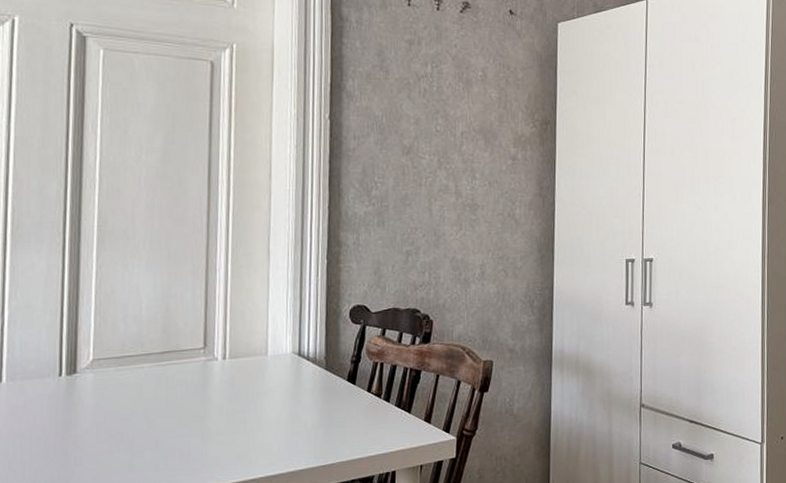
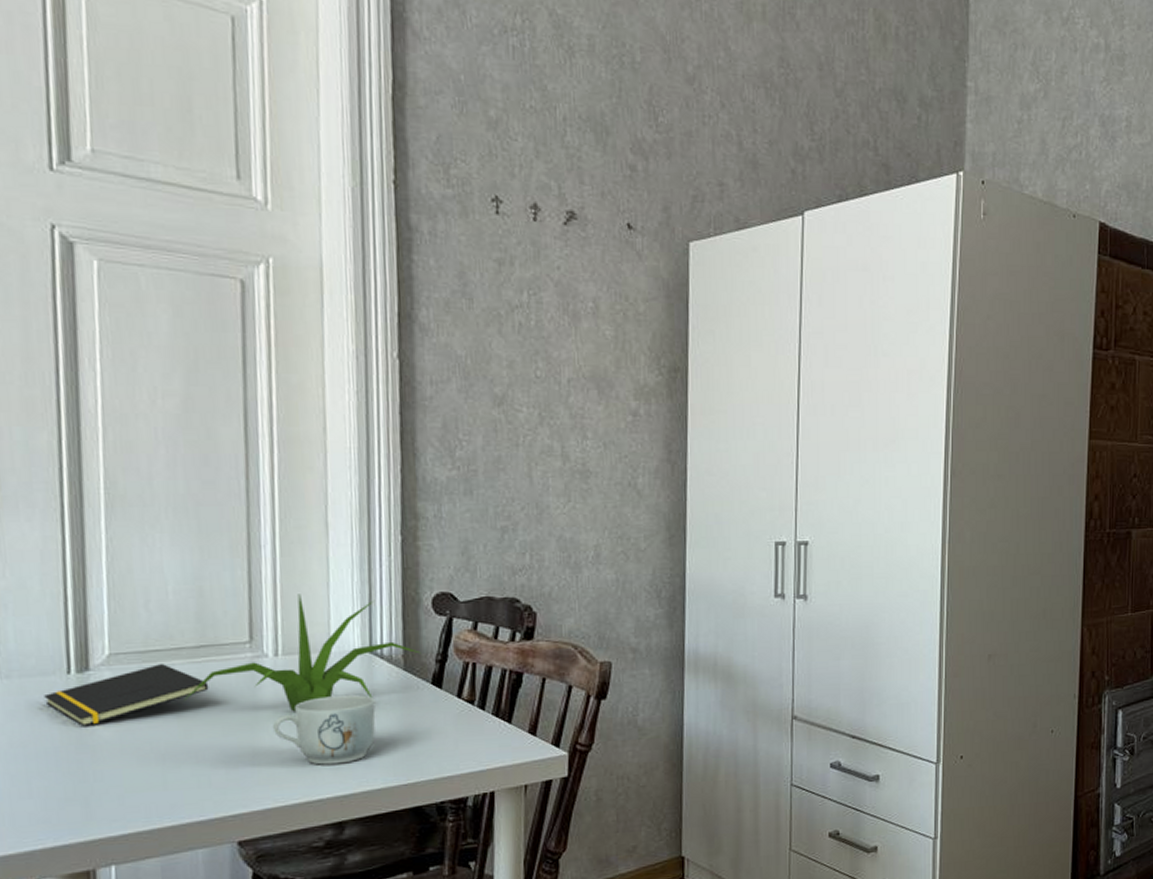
notepad: none [40,367,170,420] -> present [44,664,209,727]
plant: none [150,308,340,405] -> present [184,594,421,711]
mug: none [219,391,302,450] -> present [273,695,376,765]

